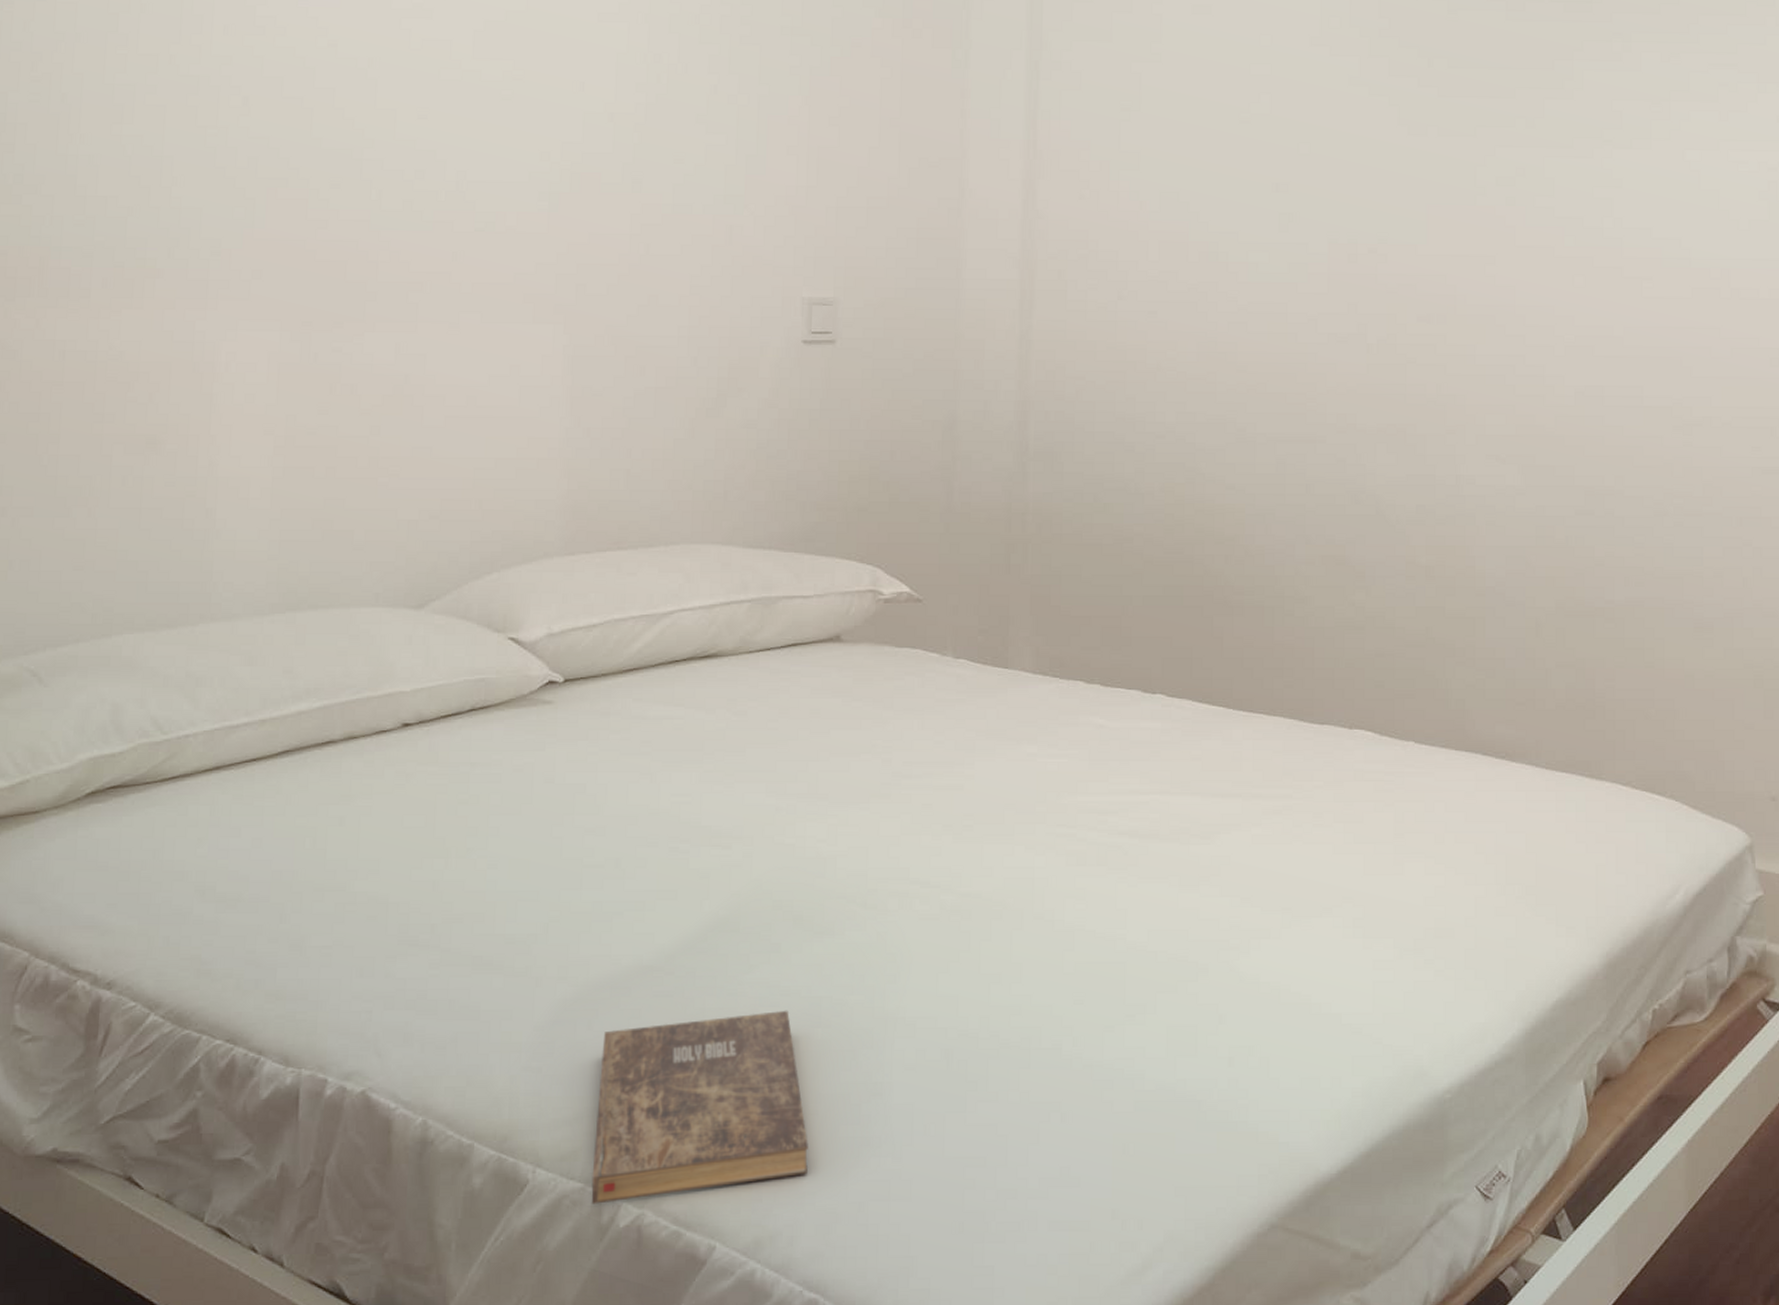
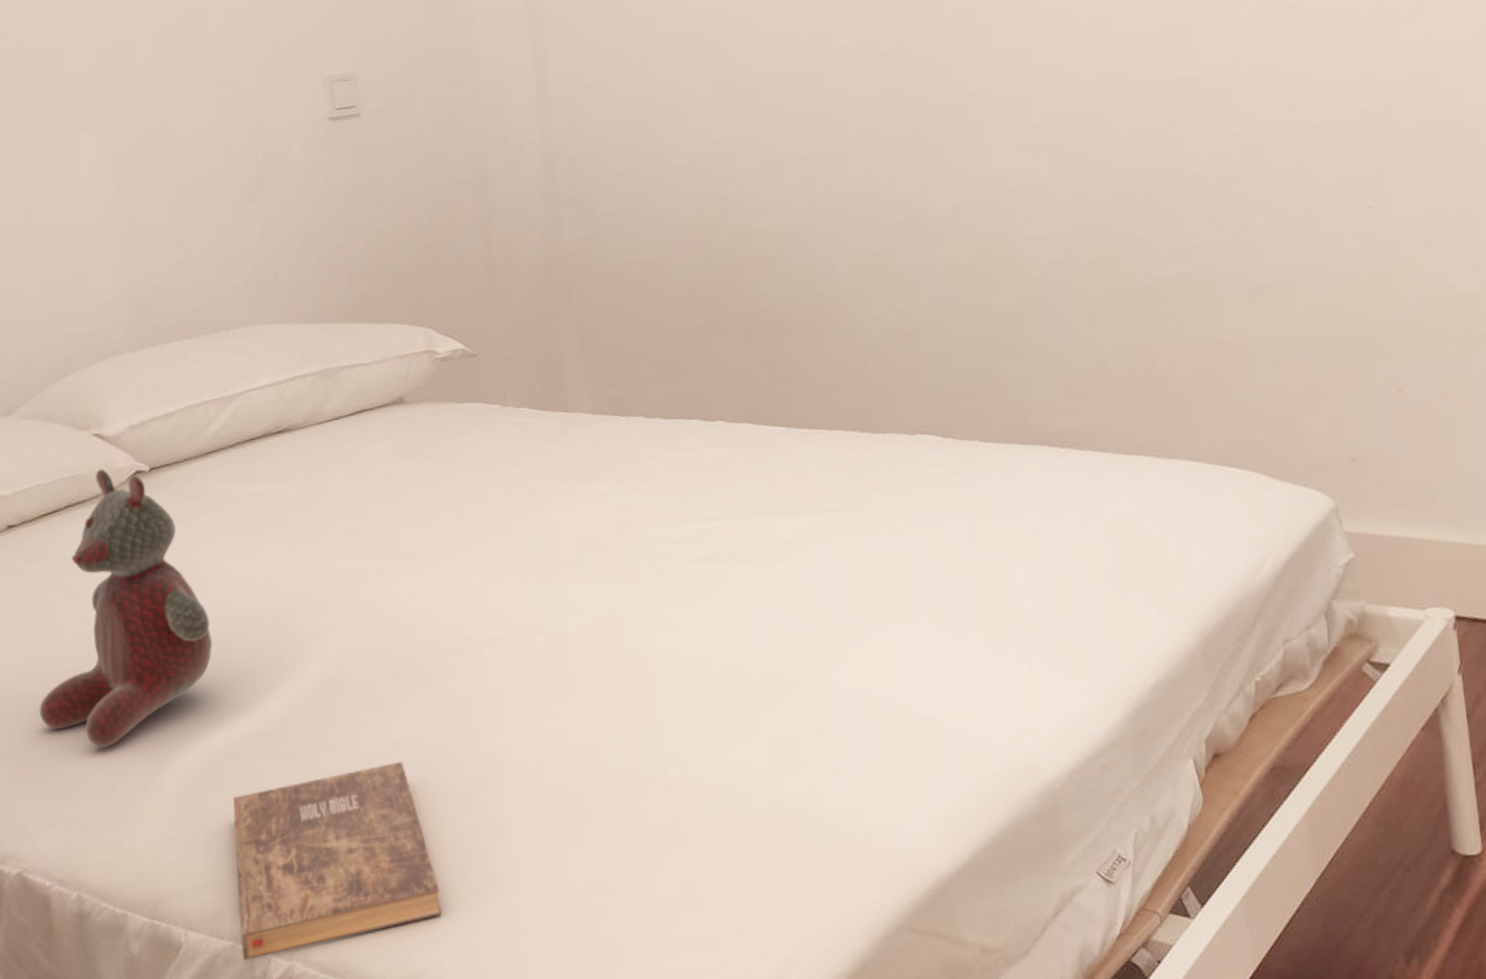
stuffed bear: none [409,675,606,966] -> present [39,469,213,748]

